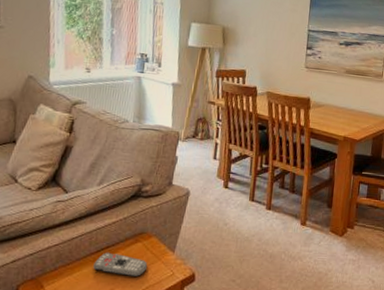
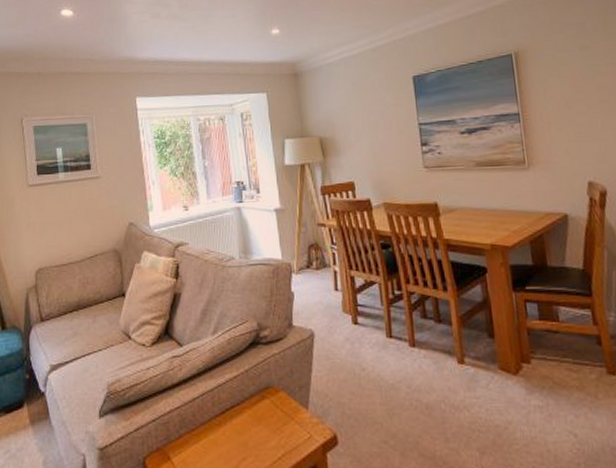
remote control: present [93,252,148,278] -> none [220,413,280,443]

